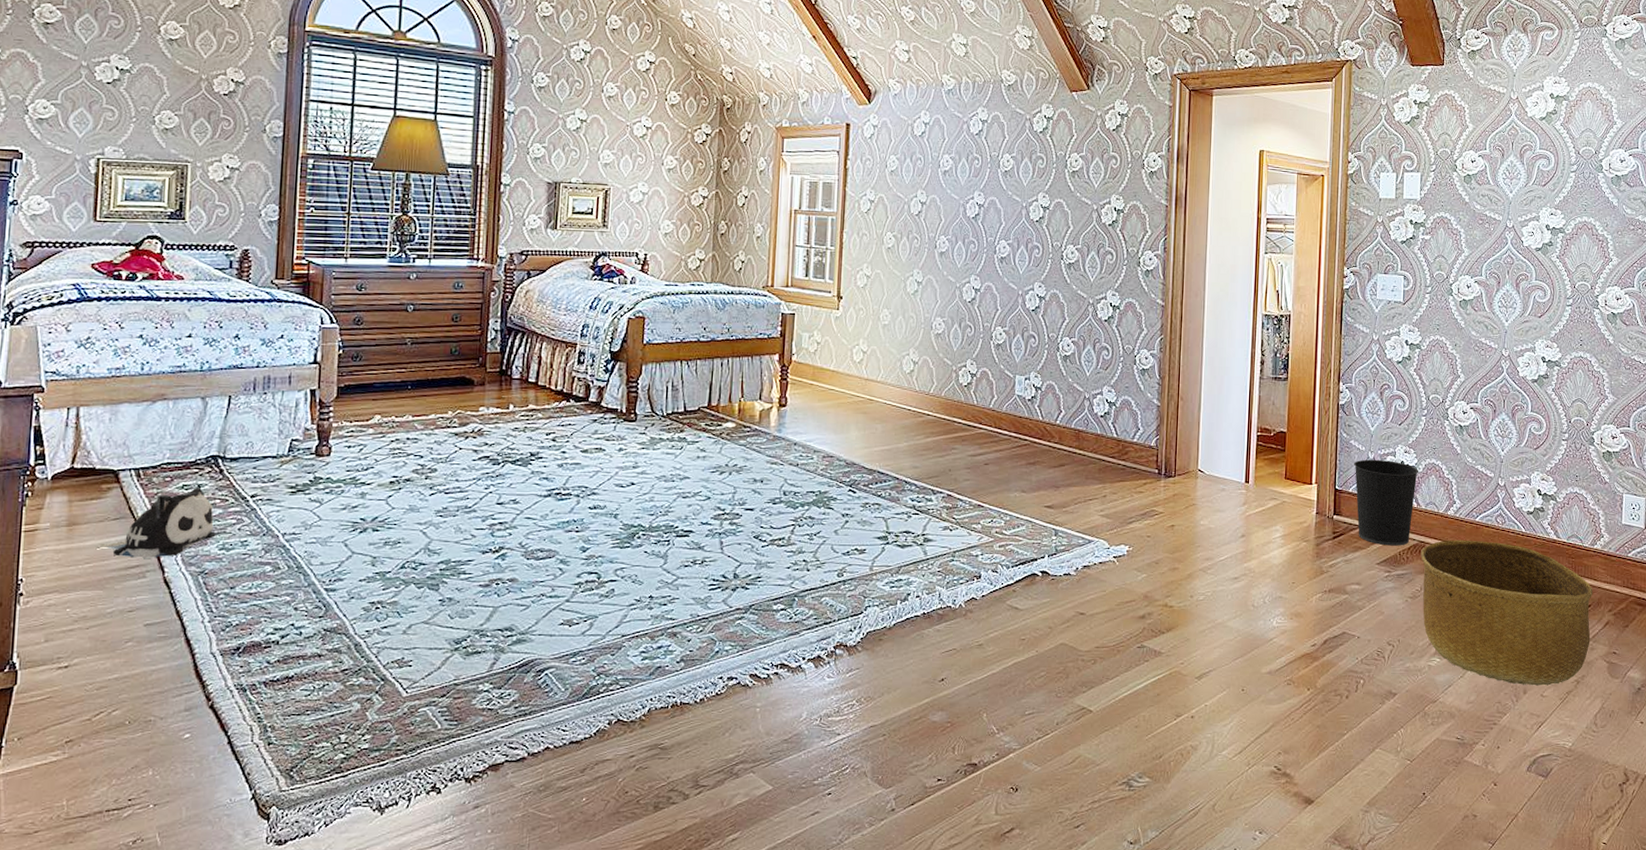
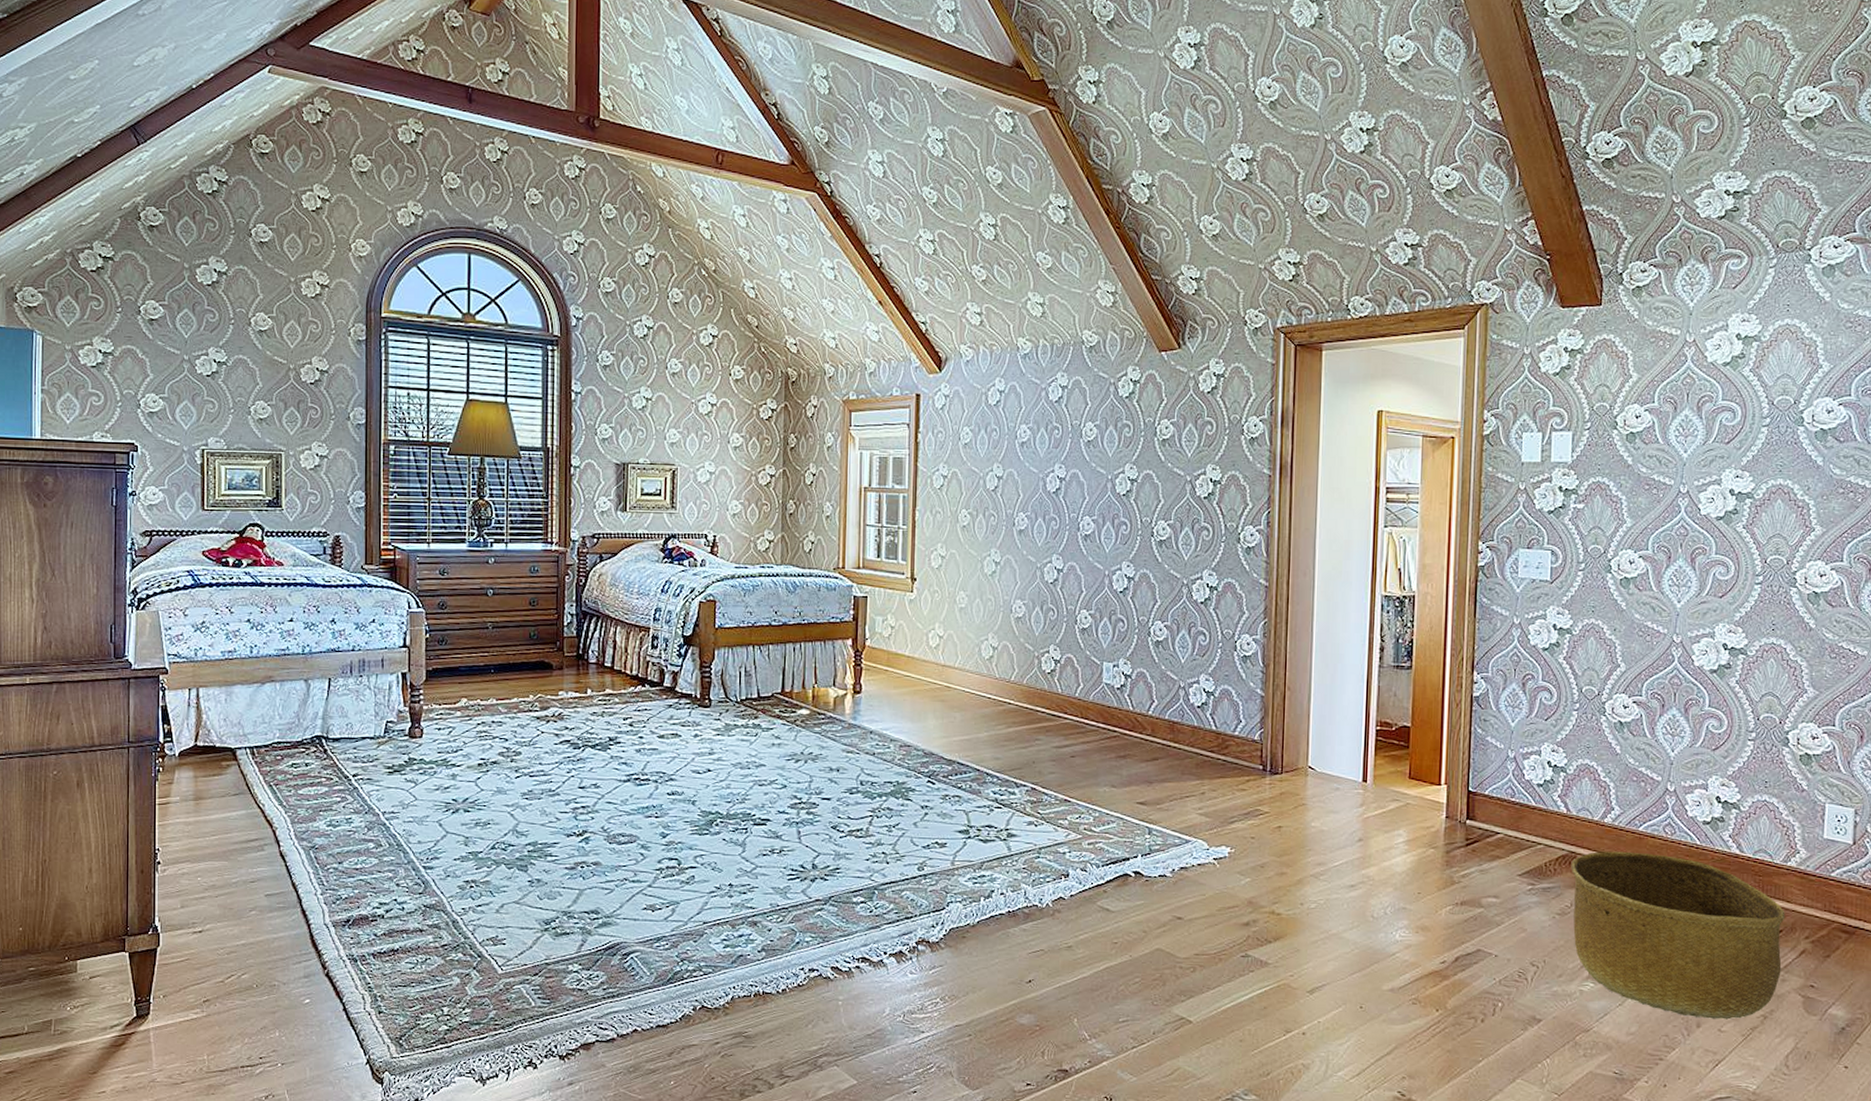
plush toy: present [96,488,216,559] -> none [220,766,323,833]
wastebasket: present [1353,459,1419,546] -> none [1489,758,1569,856]

